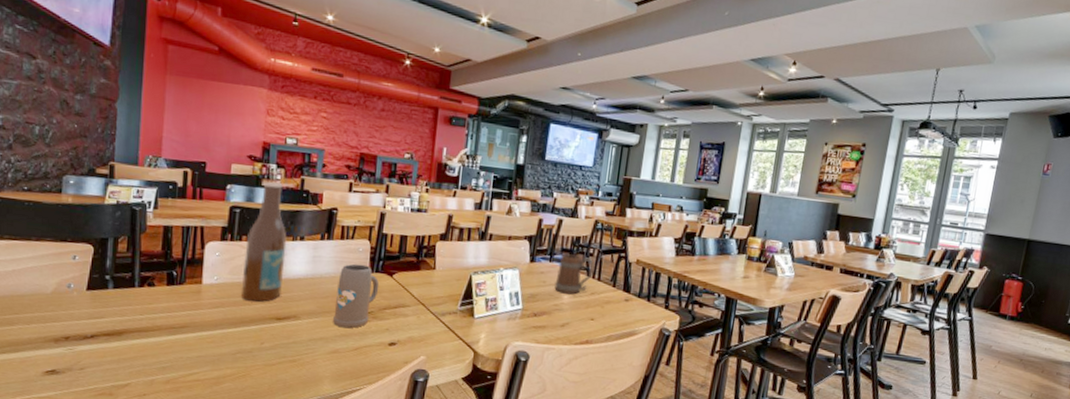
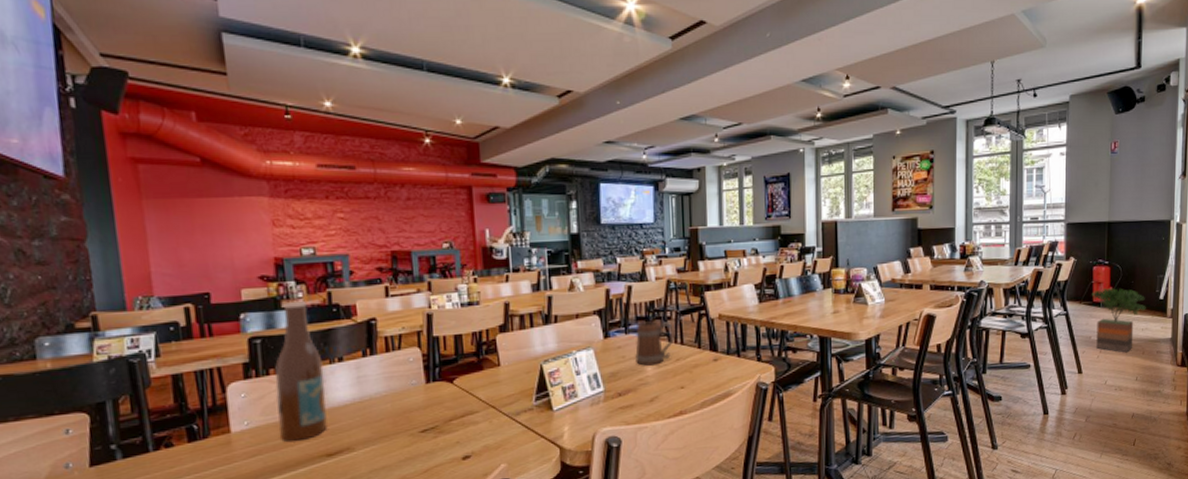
beer mug: present [333,263,380,328] -> none [391,375,440,450]
potted tree: none [995,302,1054,368] -> present [1092,288,1146,353]

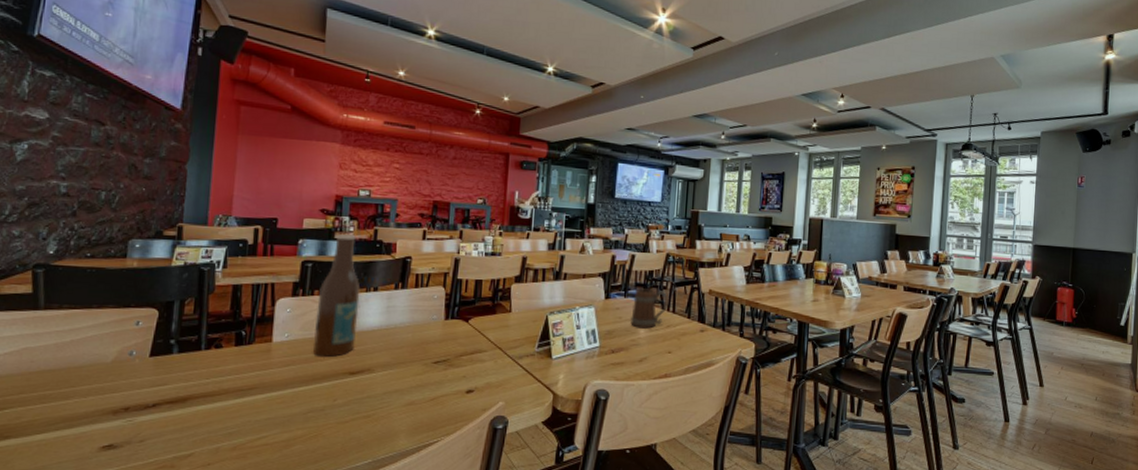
potted tree: present [1092,288,1146,353] -> none [1056,309,1107,373]

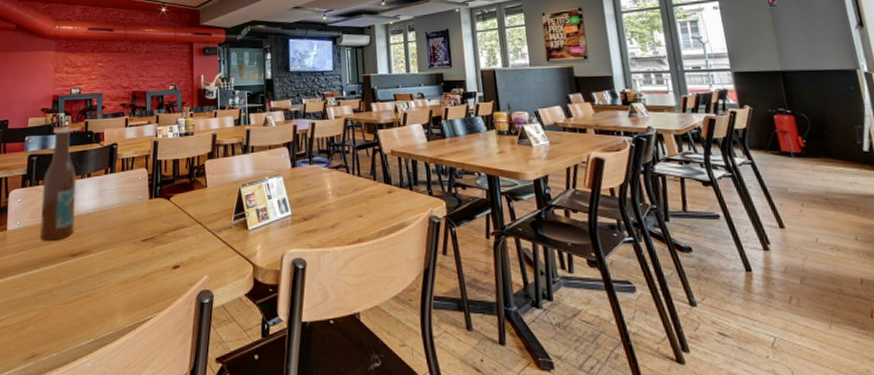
beer mug: present [630,287,669,330] -> none [318,153,353,195]

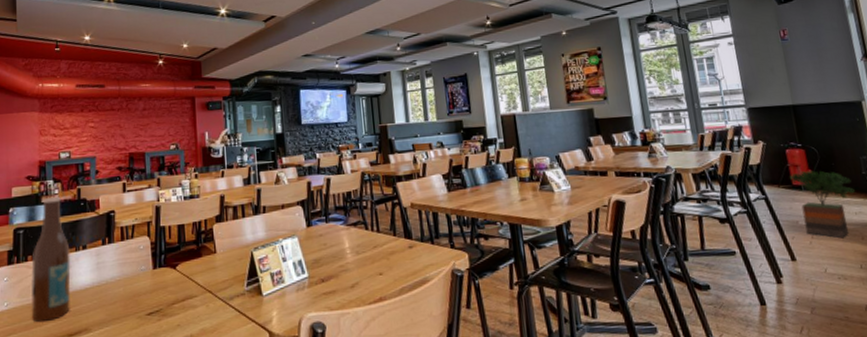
potted tree: none [778,138,849,208] -> present [790,170,855,239]

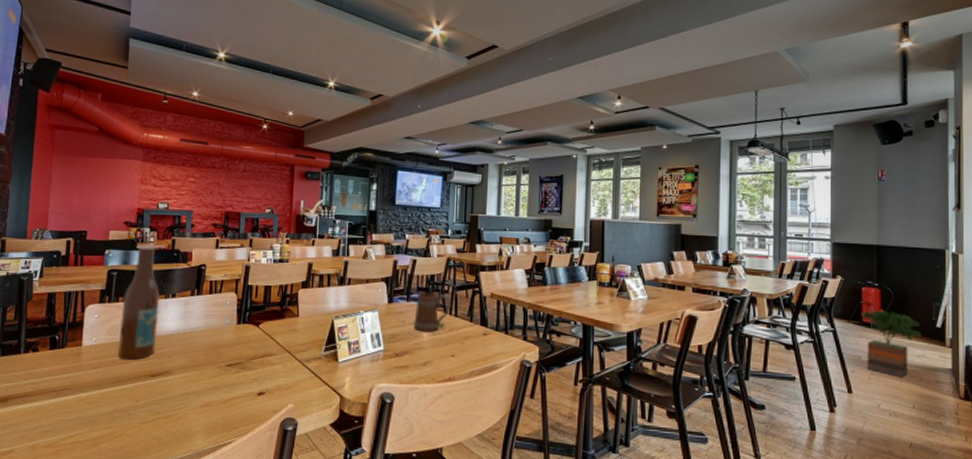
beer mug: none [335,209,372,254] -> present [414,291,451,334]

